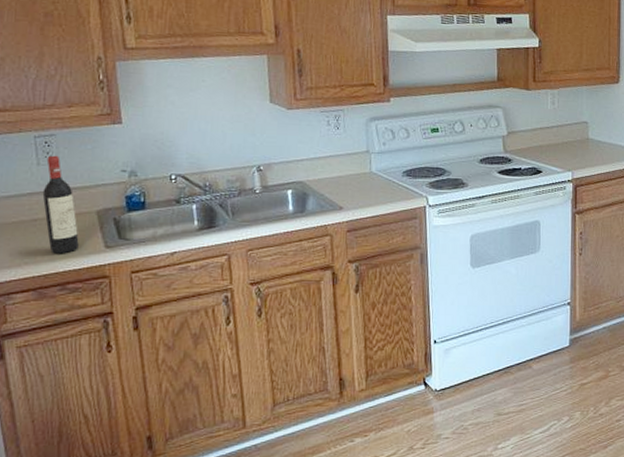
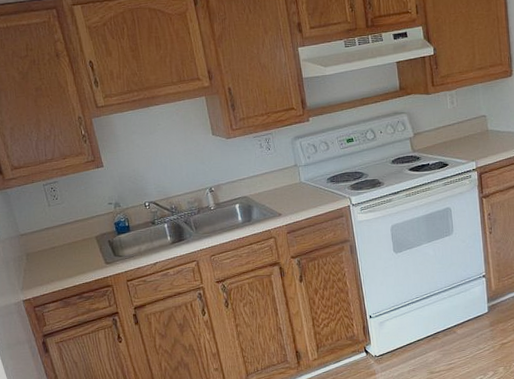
wine bottle: present [42,155,79,254] -> none [54,197,87,272]

